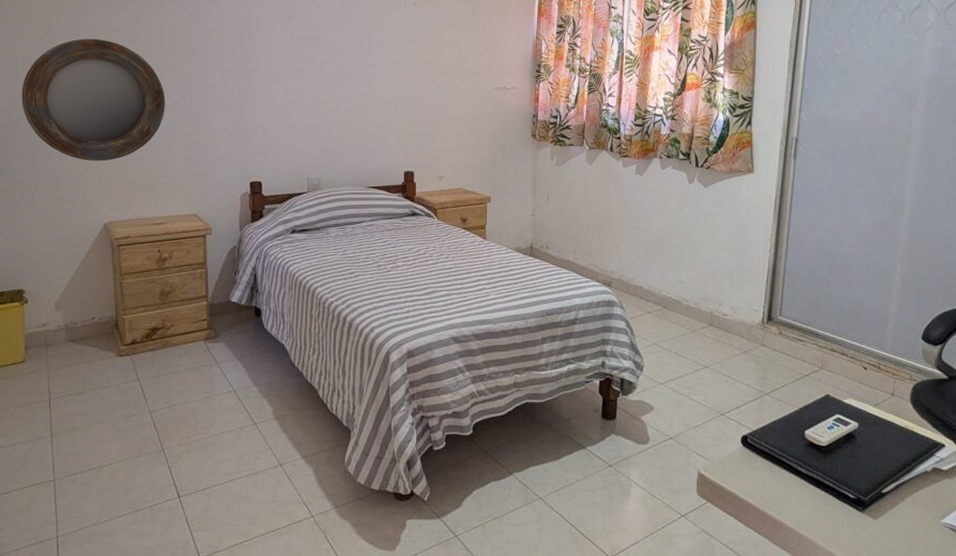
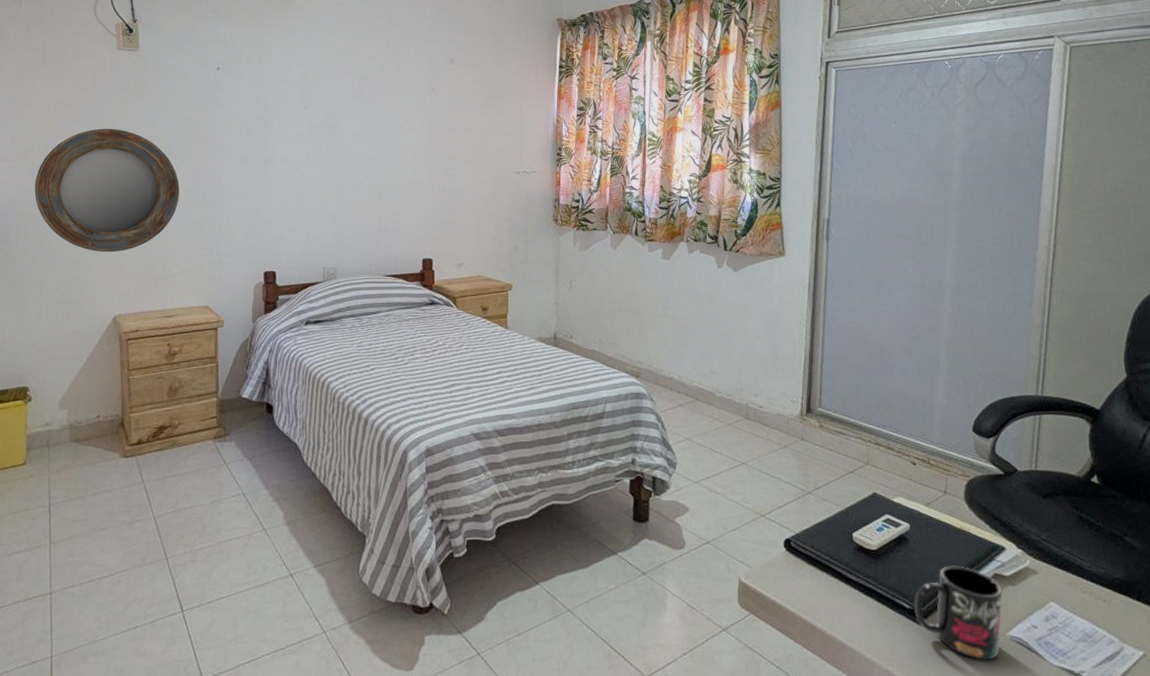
mug: none [858,460,940,544] -> present [914,566,1003,660]

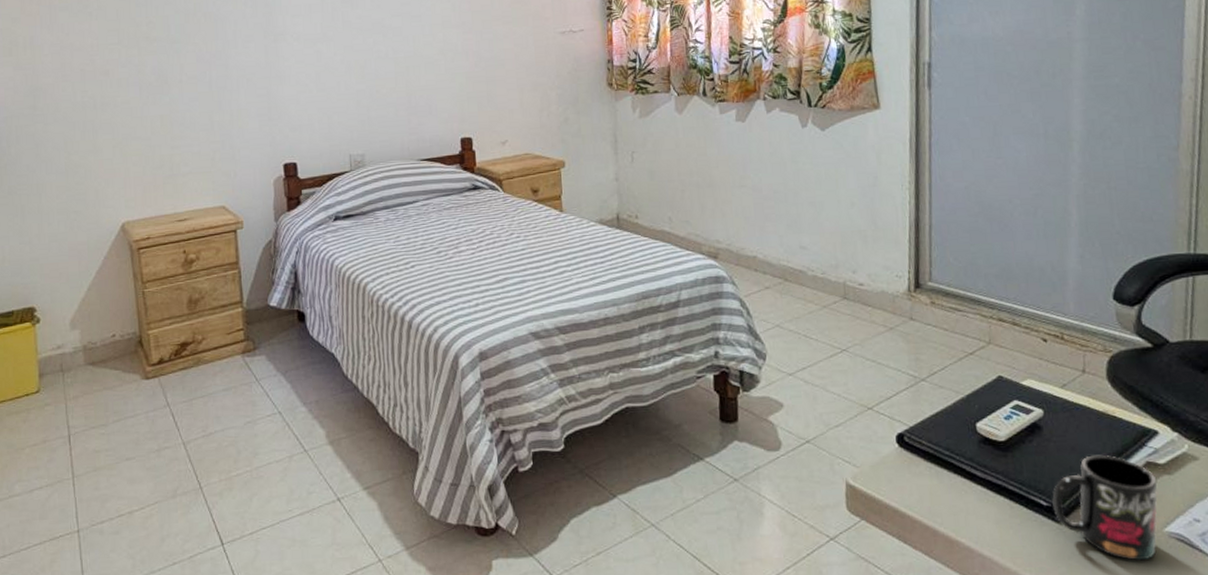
home mirror: present [34,128,180,253] -> none [23,13,183,154]

